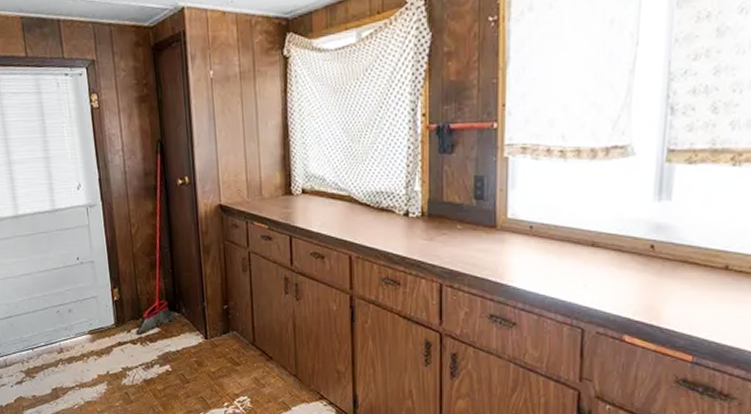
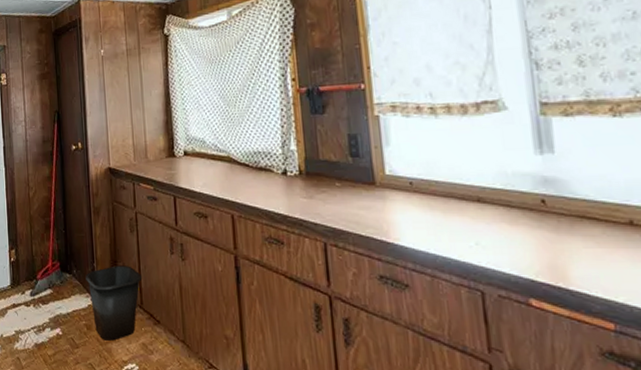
waste bin: none [195,305,255,376] -> present [85,265,143,341]

